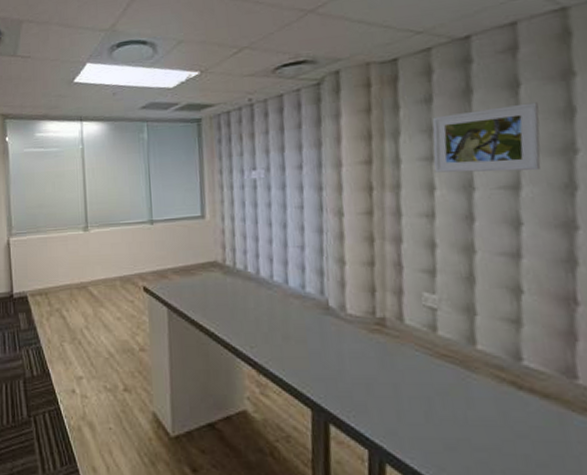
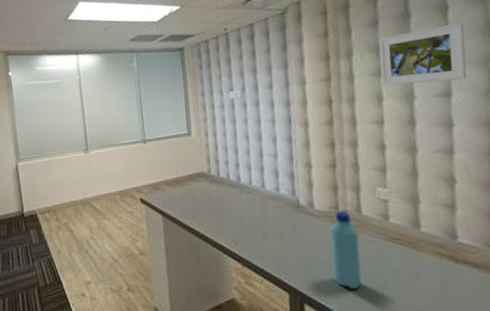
water bottle: none [364,318,401,411] -> present [330,211,362,289]

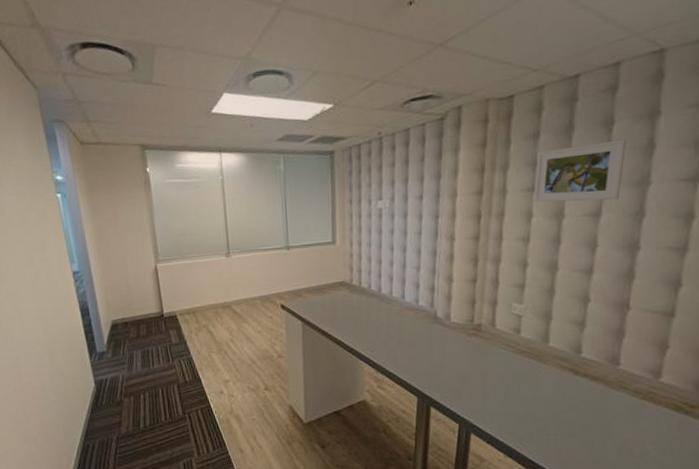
water bottle: present [330,211,362,289] -> none [461,324,490,395]

